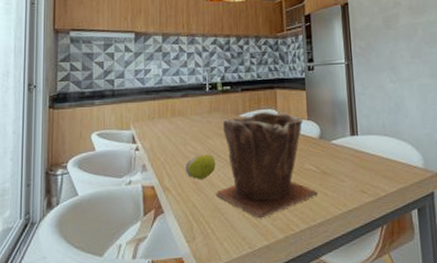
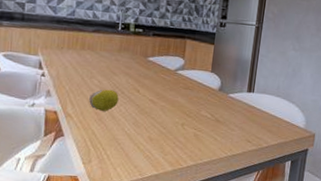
plant pot: present [215,111,318,219] -> none [115,58,209,152]

